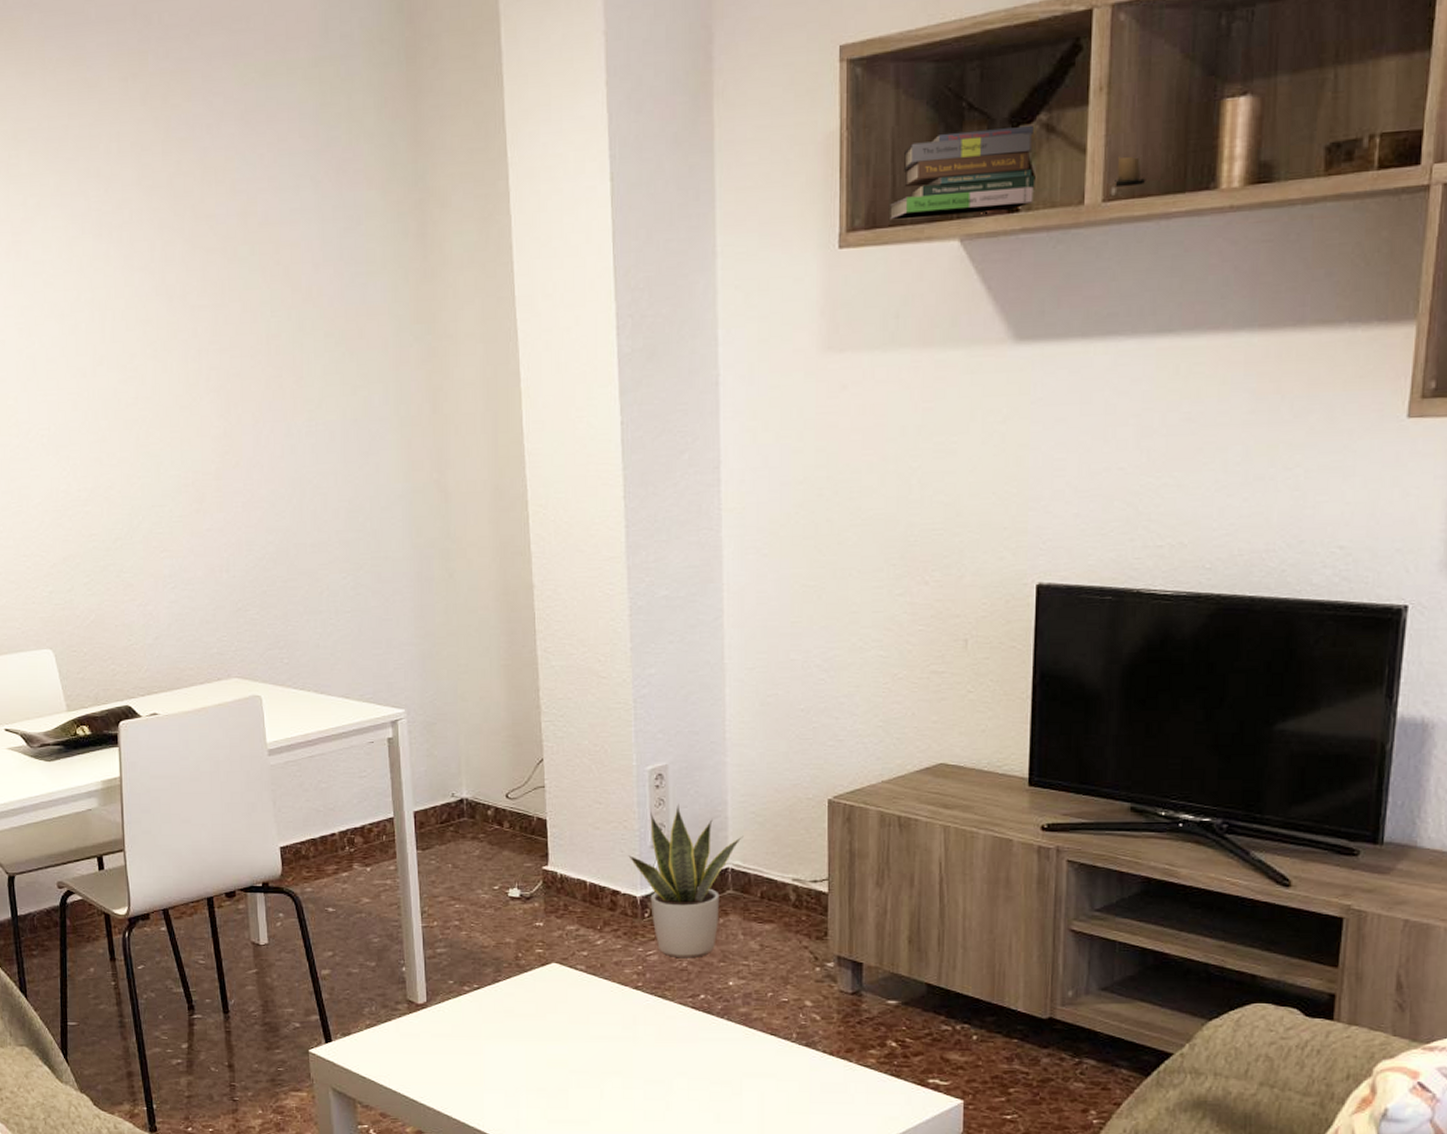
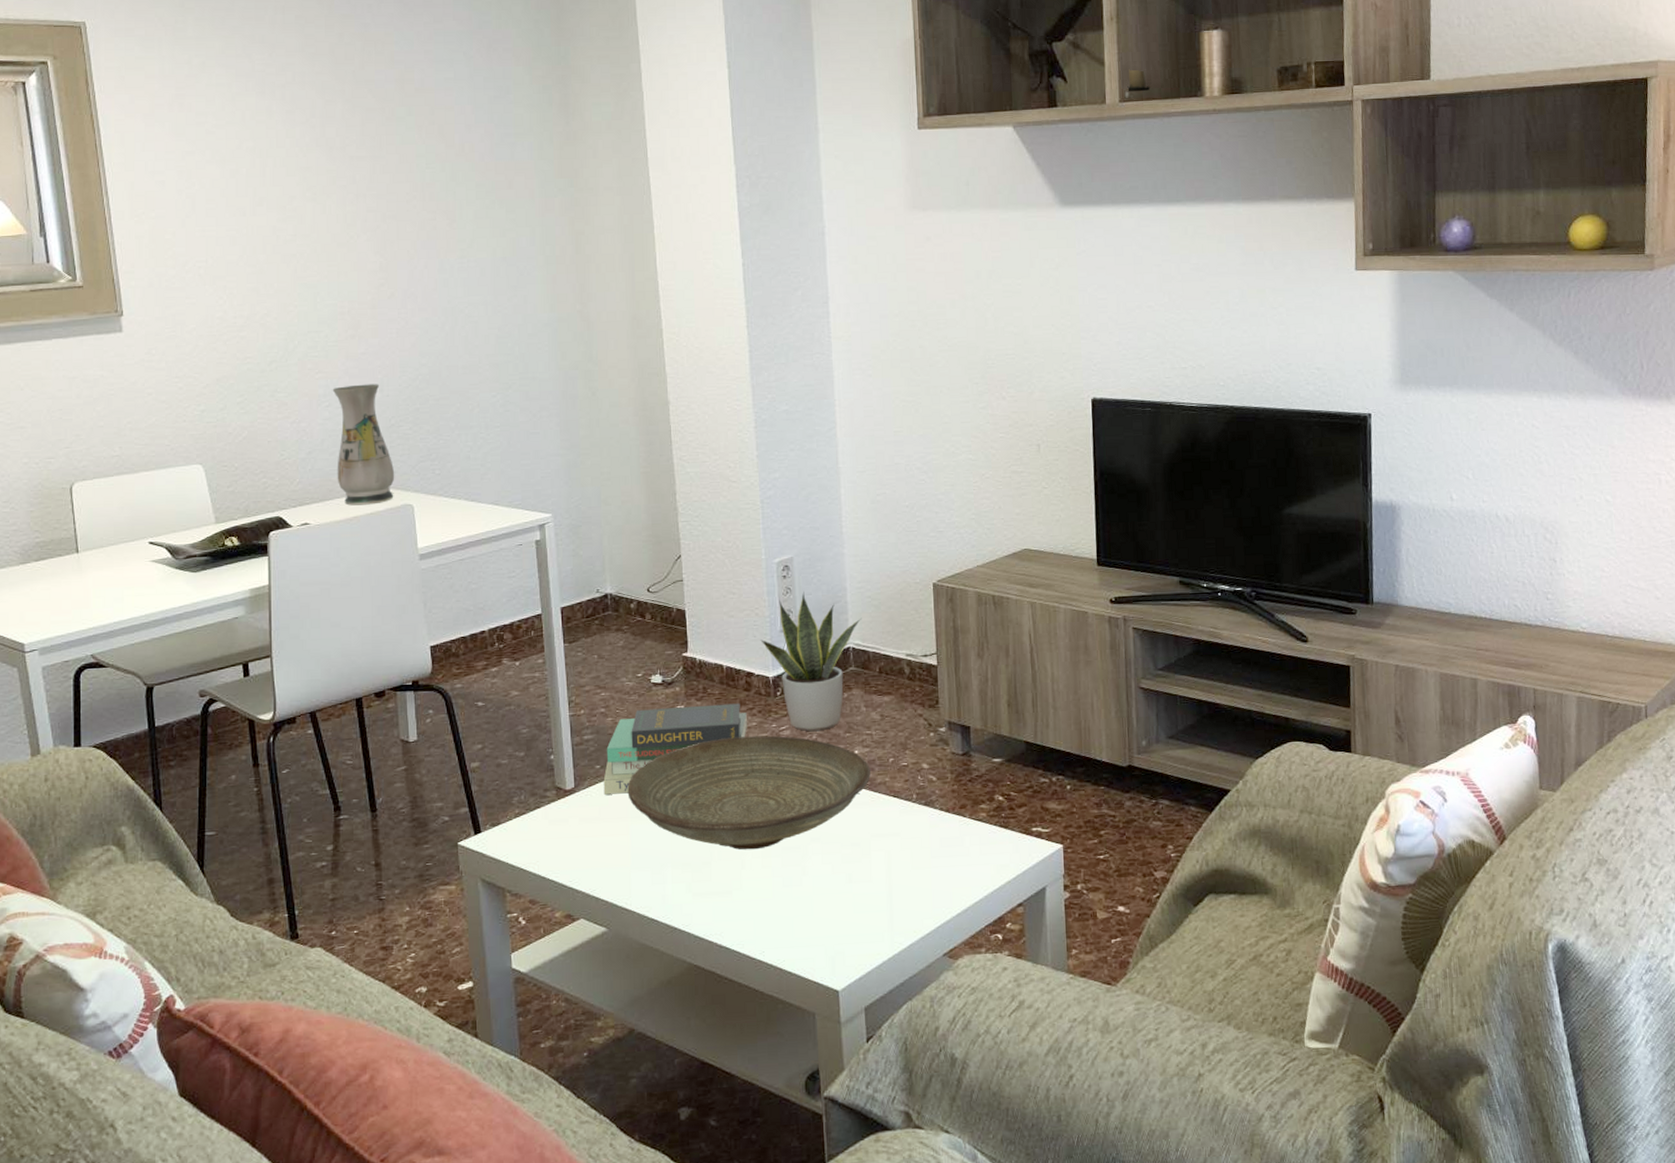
vase: none [178,563,243,696] -> present [332,384,395,506]
books: none [456,923,611,1012] -> present [603,703,747,795]
decorative bowl: none [481,959,746,1080] -> present [627,735,871,850]
books: present [890,126,1035,220] -> none [957,43,1068,109]

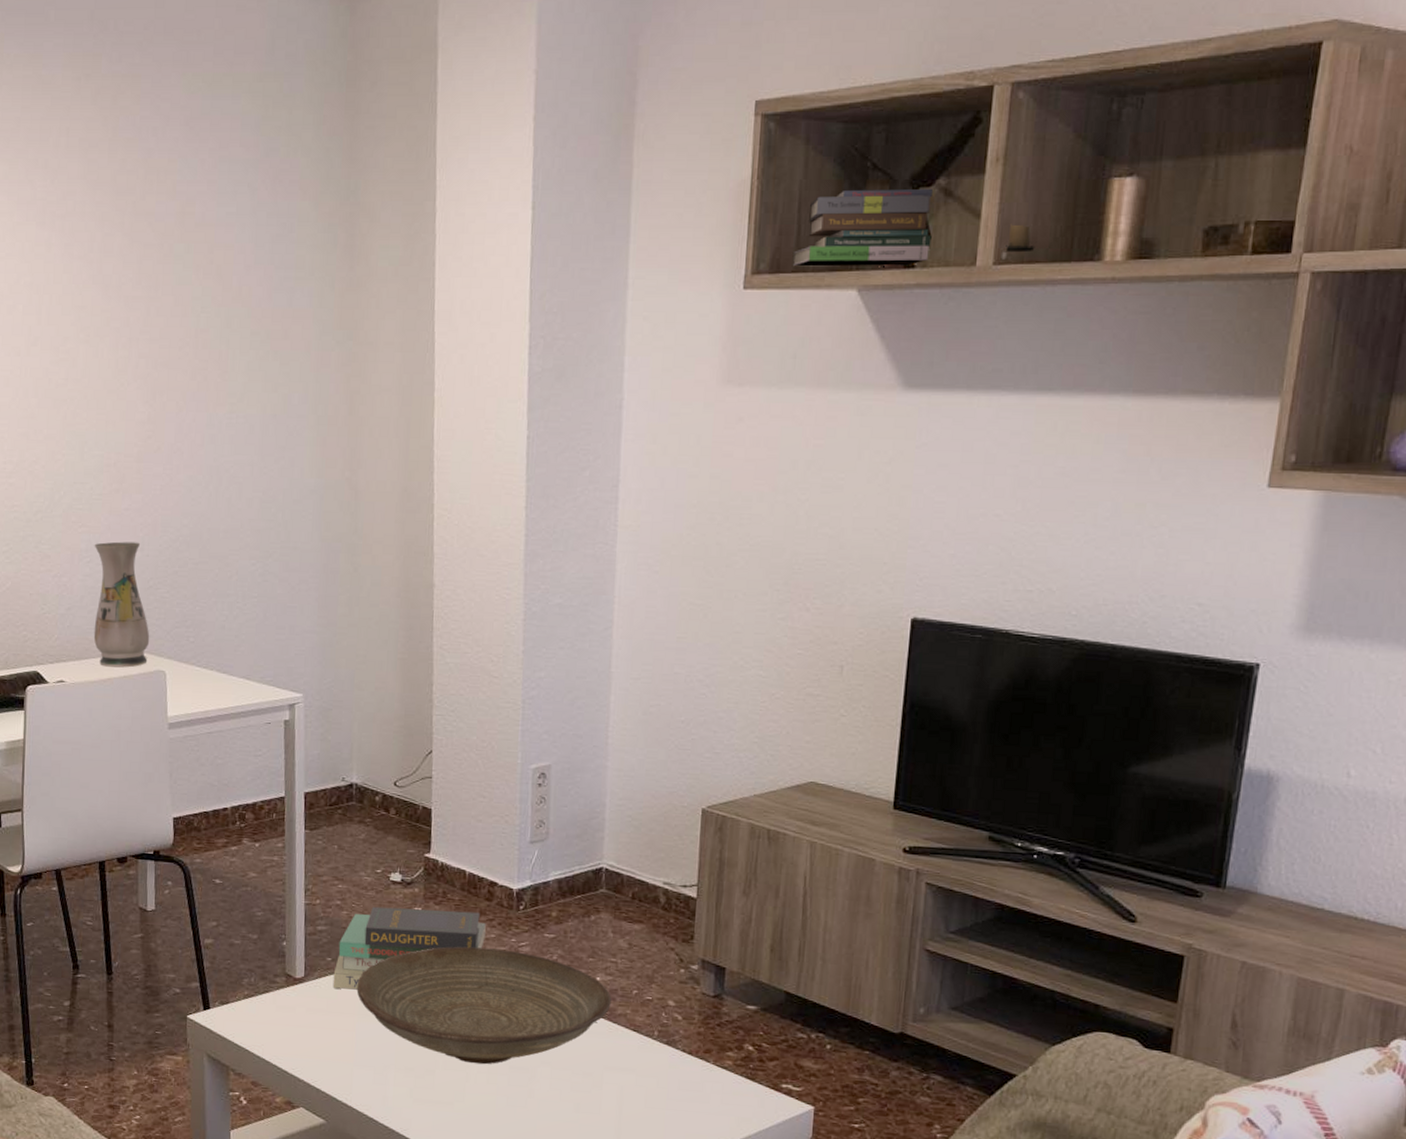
potted plant: present [760,592,862,731] -> none [508,803,619,952]
books: none [957,43,1068,109] -> present [793,189,932,267]

